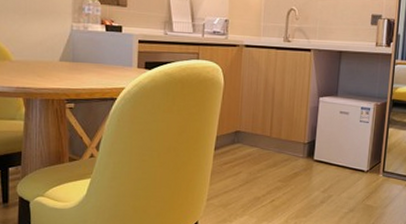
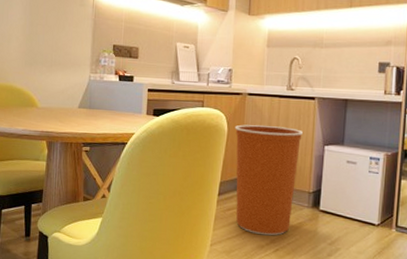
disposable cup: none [231,77,300,187] -> present [234,124,304,236]

